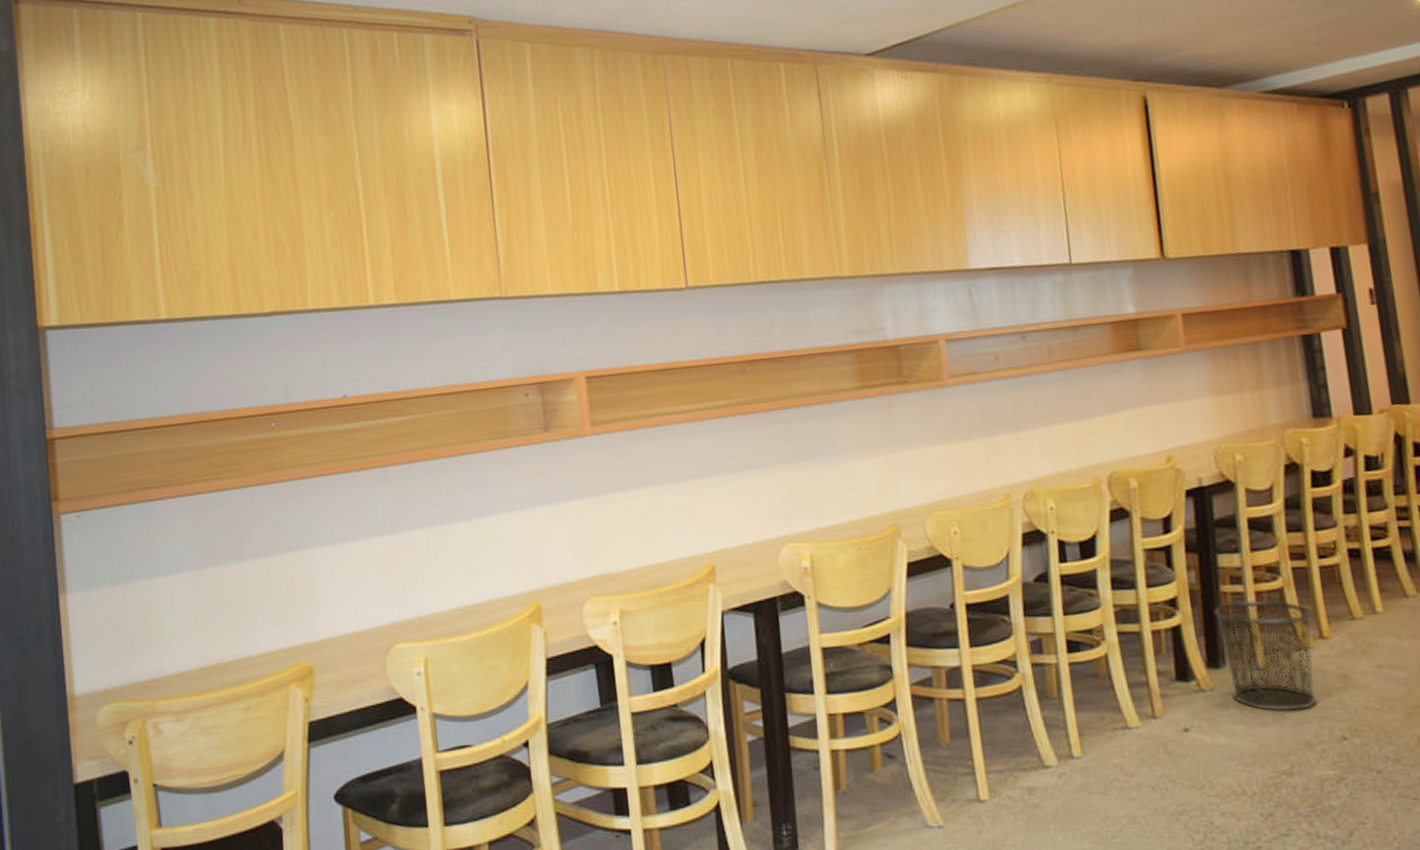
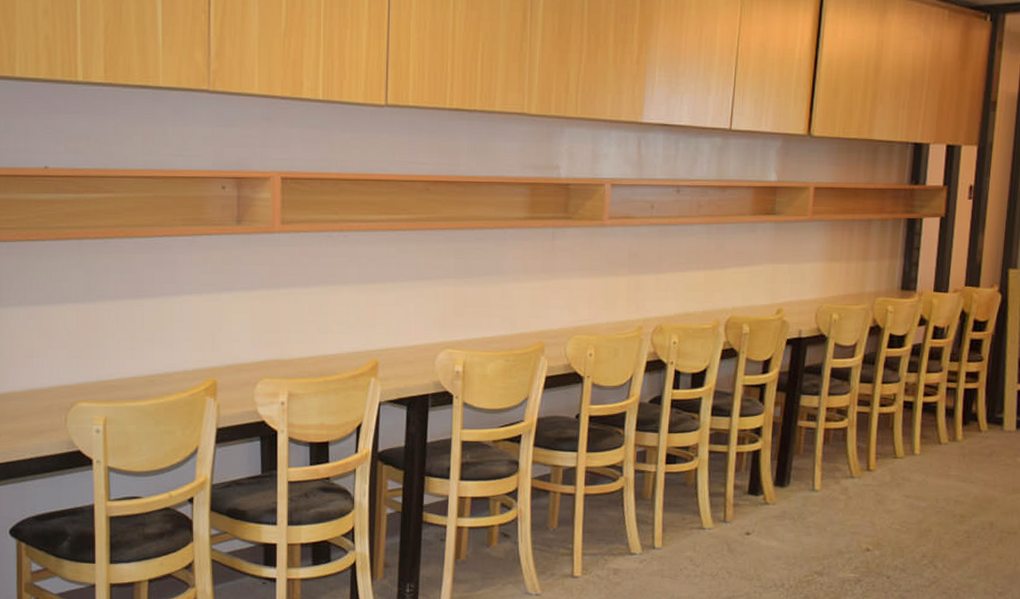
waste bin: present [1214,600,1318,711] -> none [789,435,865,525]

